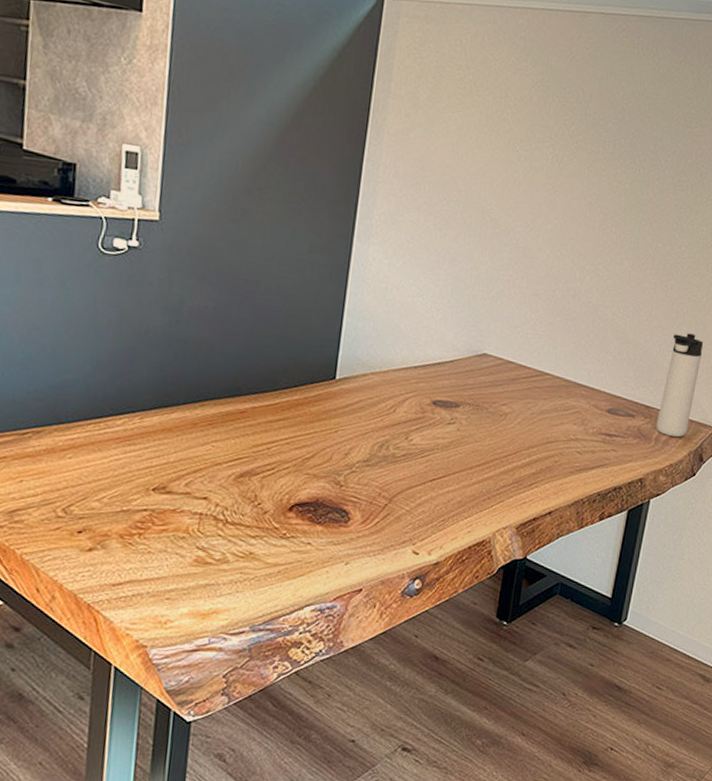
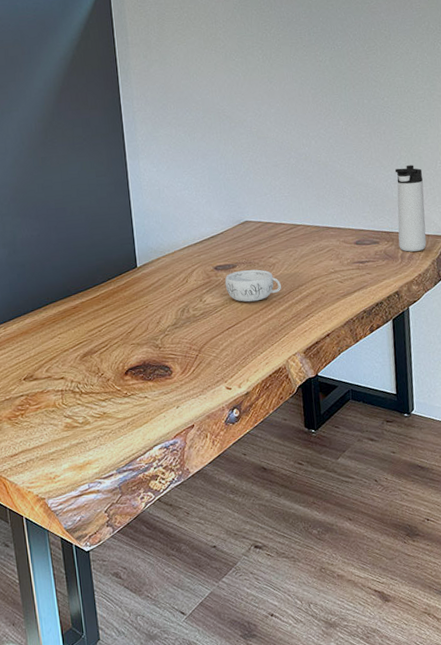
decorative bowl: none [440,412,509,455] -> present [225,269,281,302]

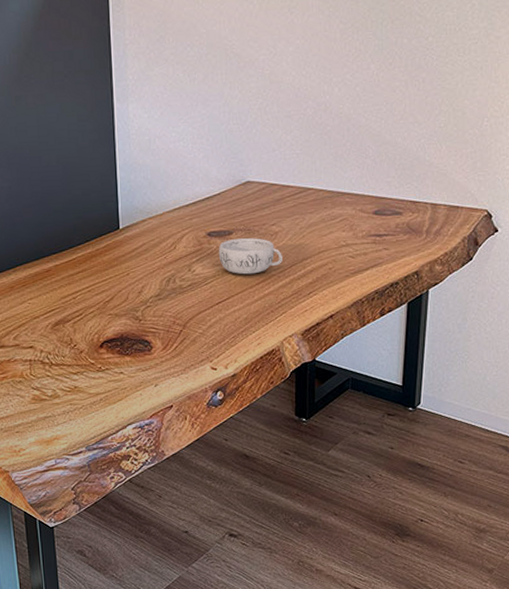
thermos bottle: present [394,165,427,252] -> none [425,122,465,226]

